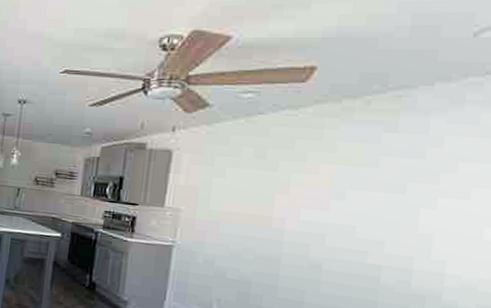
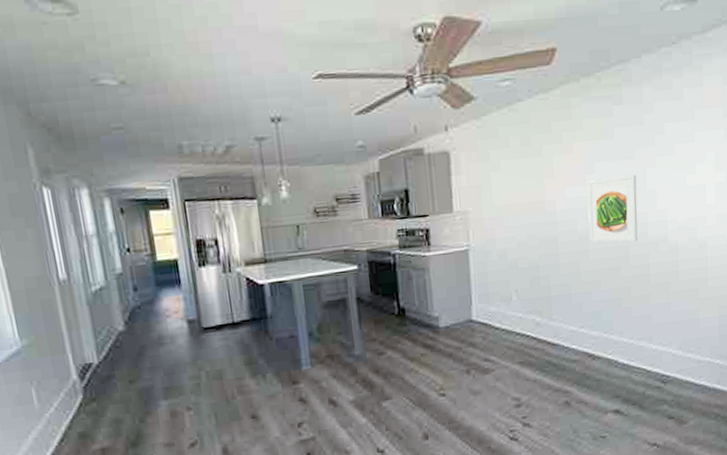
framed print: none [323,207,404,288] -> present [587,175,638,242]

